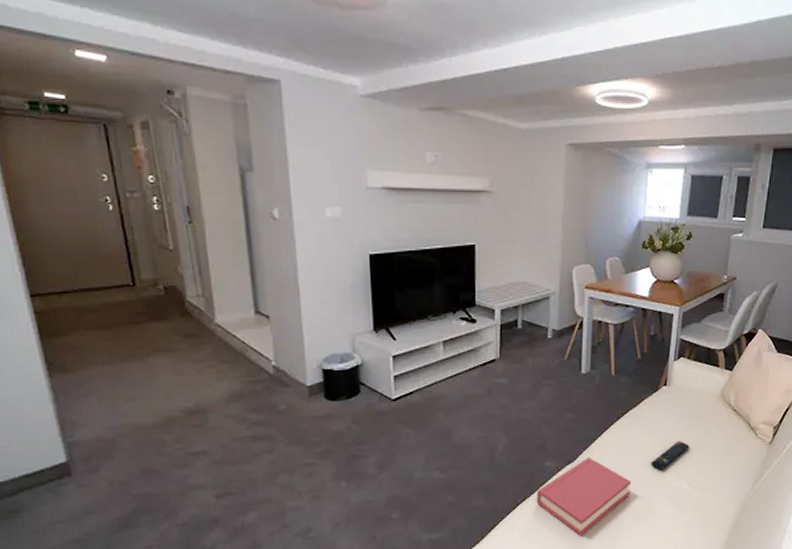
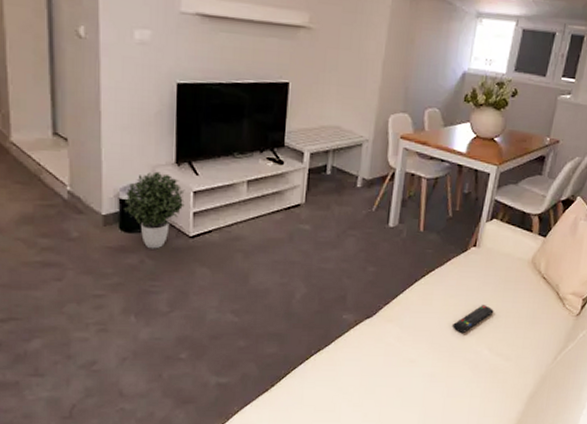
potted plant: none [326,340,385,415] -> present [123,171,185,249]
hardback book: present [536,456,632,537] -> none [330,313,431,393]

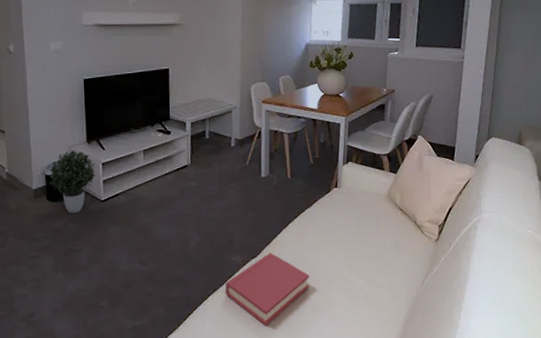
hardback book: none [330,313,431,393] -> present [225,252,310,327]
remote control: present [451,305,494,334] -> none [326,238,361,266]

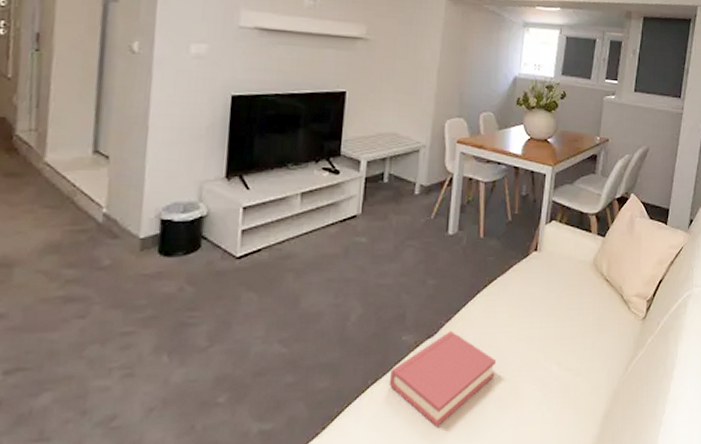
potted plant: present [48,150,96,214] -> none [163,187,234,274]

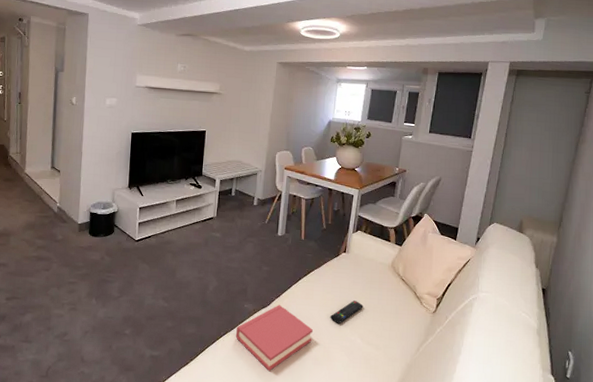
remote control: none [517,314,560,349] -> present [329,300,363,324]

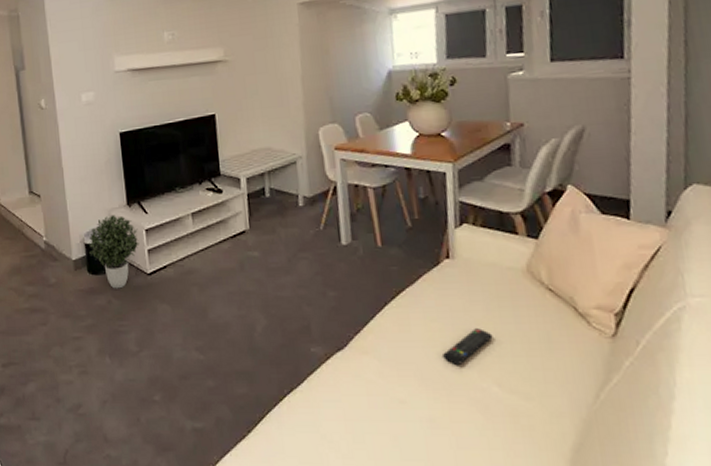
potted plant: none [92,193,134,249] -> present [88,214,139,289]
hardback book: present [235,304,314,372] -> none [305,343,421,443]

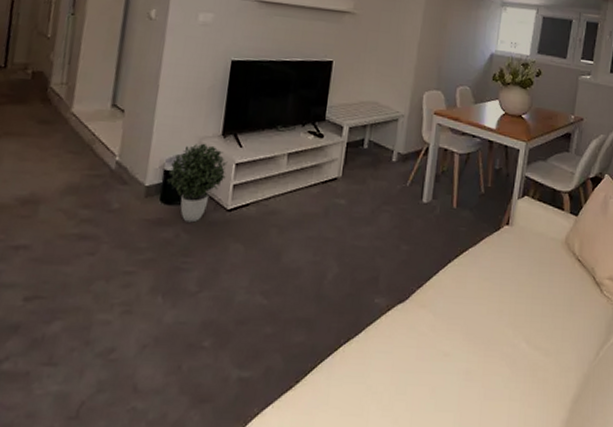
remote control: present [441,328,493,366] -> none [487,290,530,323]

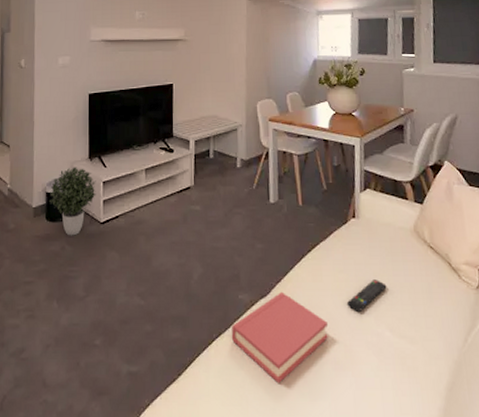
hardback book: none [360,297,466,394] -> present [231,291,329,384]
remote control: none [487,290,530,323] -> present [346,280,387,313]

